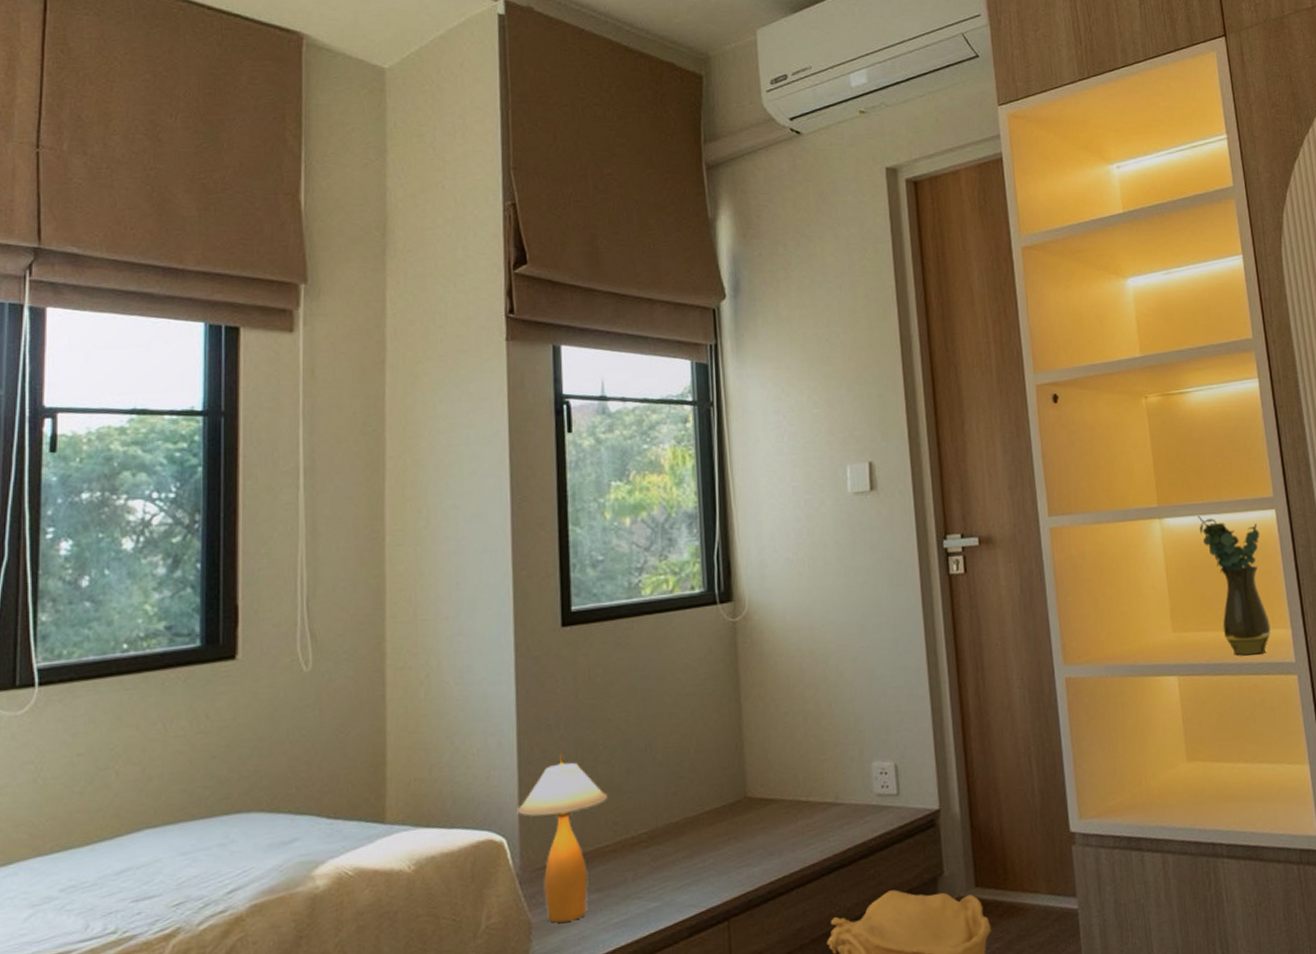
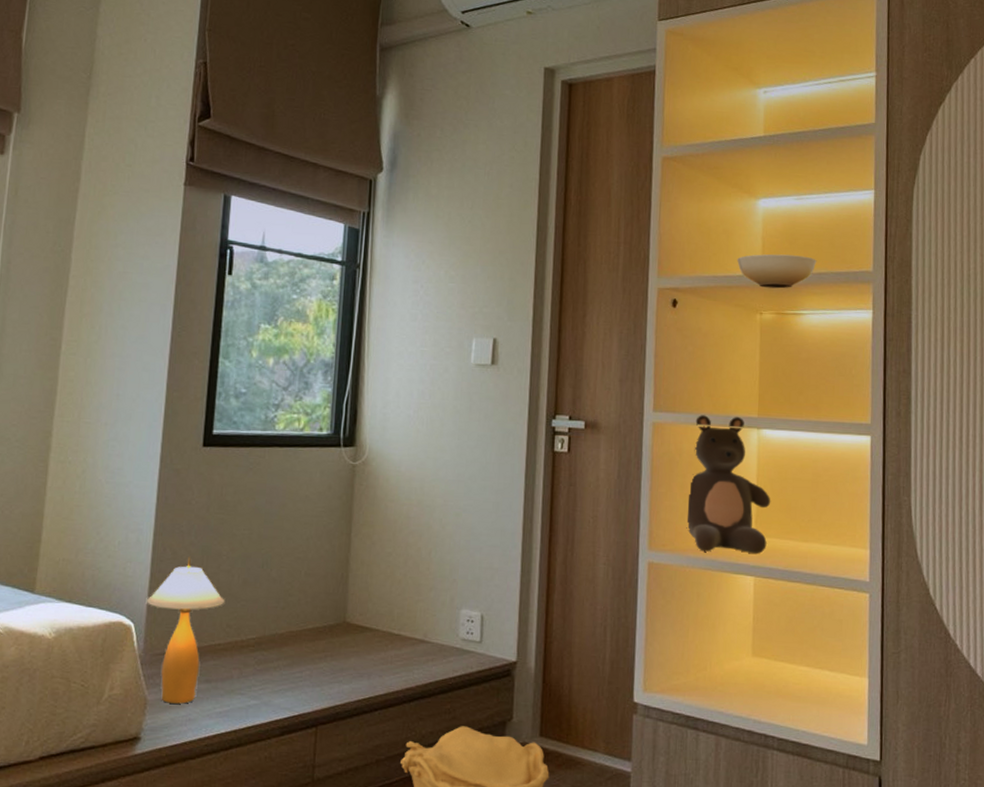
teddy bear: none [1094,509,1186,658] -> present [686,415,771,555]
bowl: none [1114,331,1195,370] -> present [737,254,817,289]
vase: present [1198,516,1271,656] -> none [794,431,853,569]

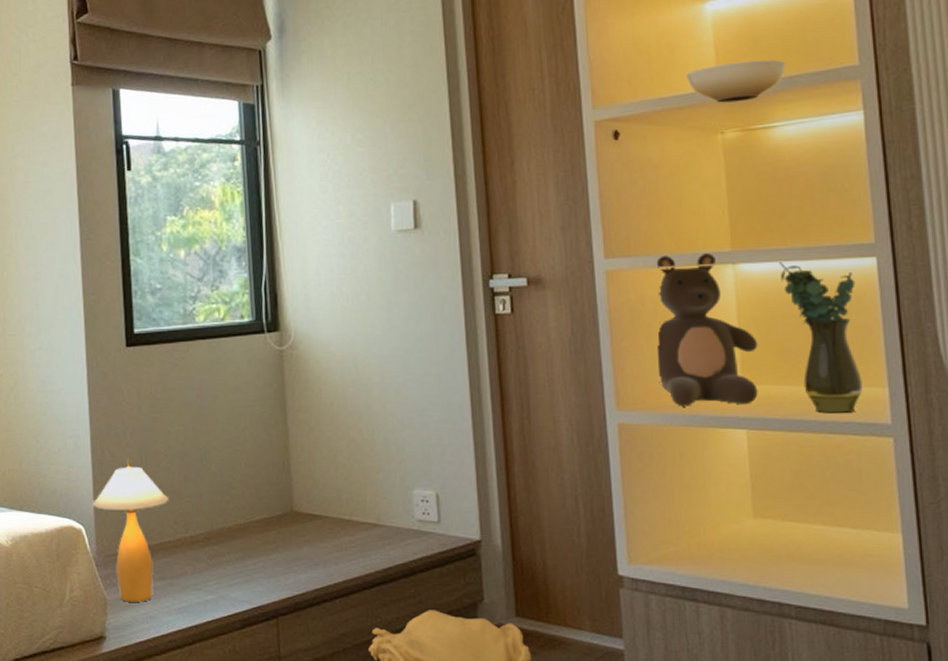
vase: none [794,431,853,569] -> present [779,262,863,413]

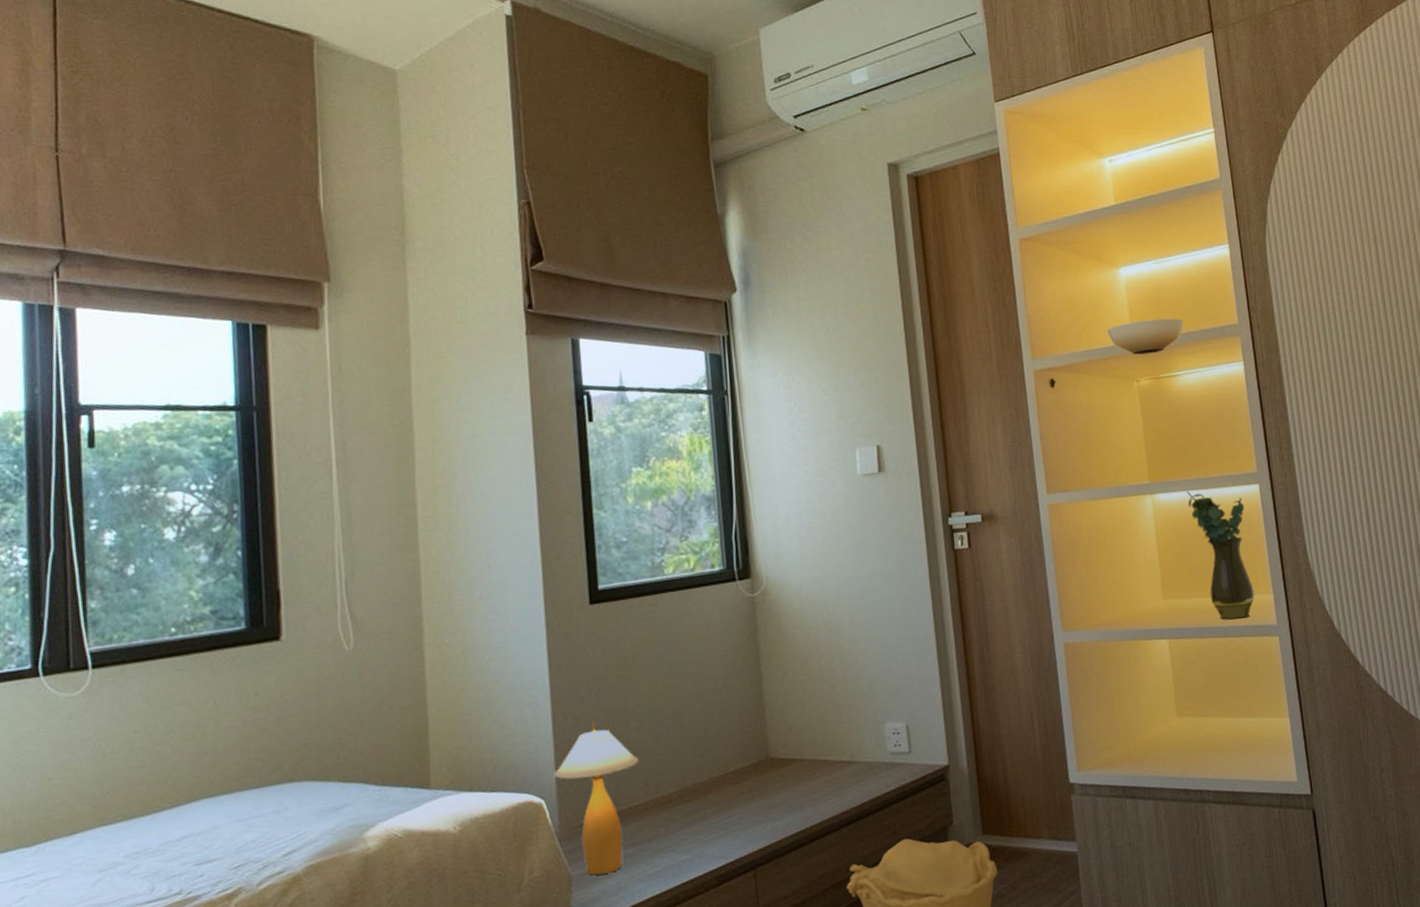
teddy bear: present [656,253,758,407] -> none [1089,486,1176,624]

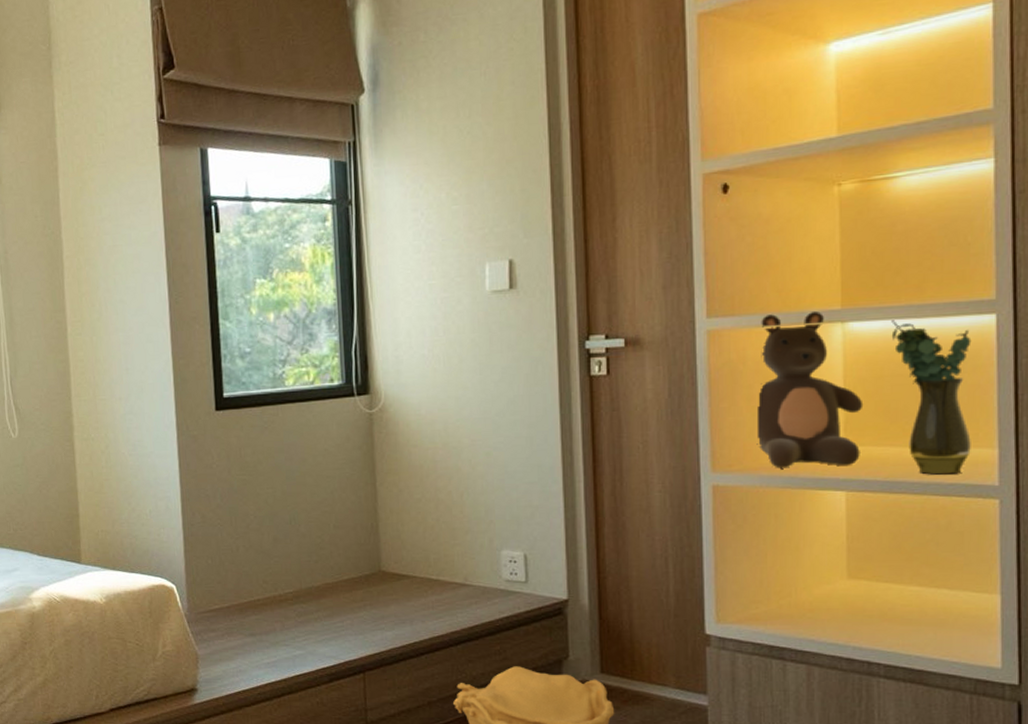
table lamp: present [554,721,639,876] -> none [183,519,259,657]
teddy bear: none [1089,486,1176,624] -> present [756,312,864,469]
bowl: present [1107,318,1184,355] -> none [804,104,914,153]

